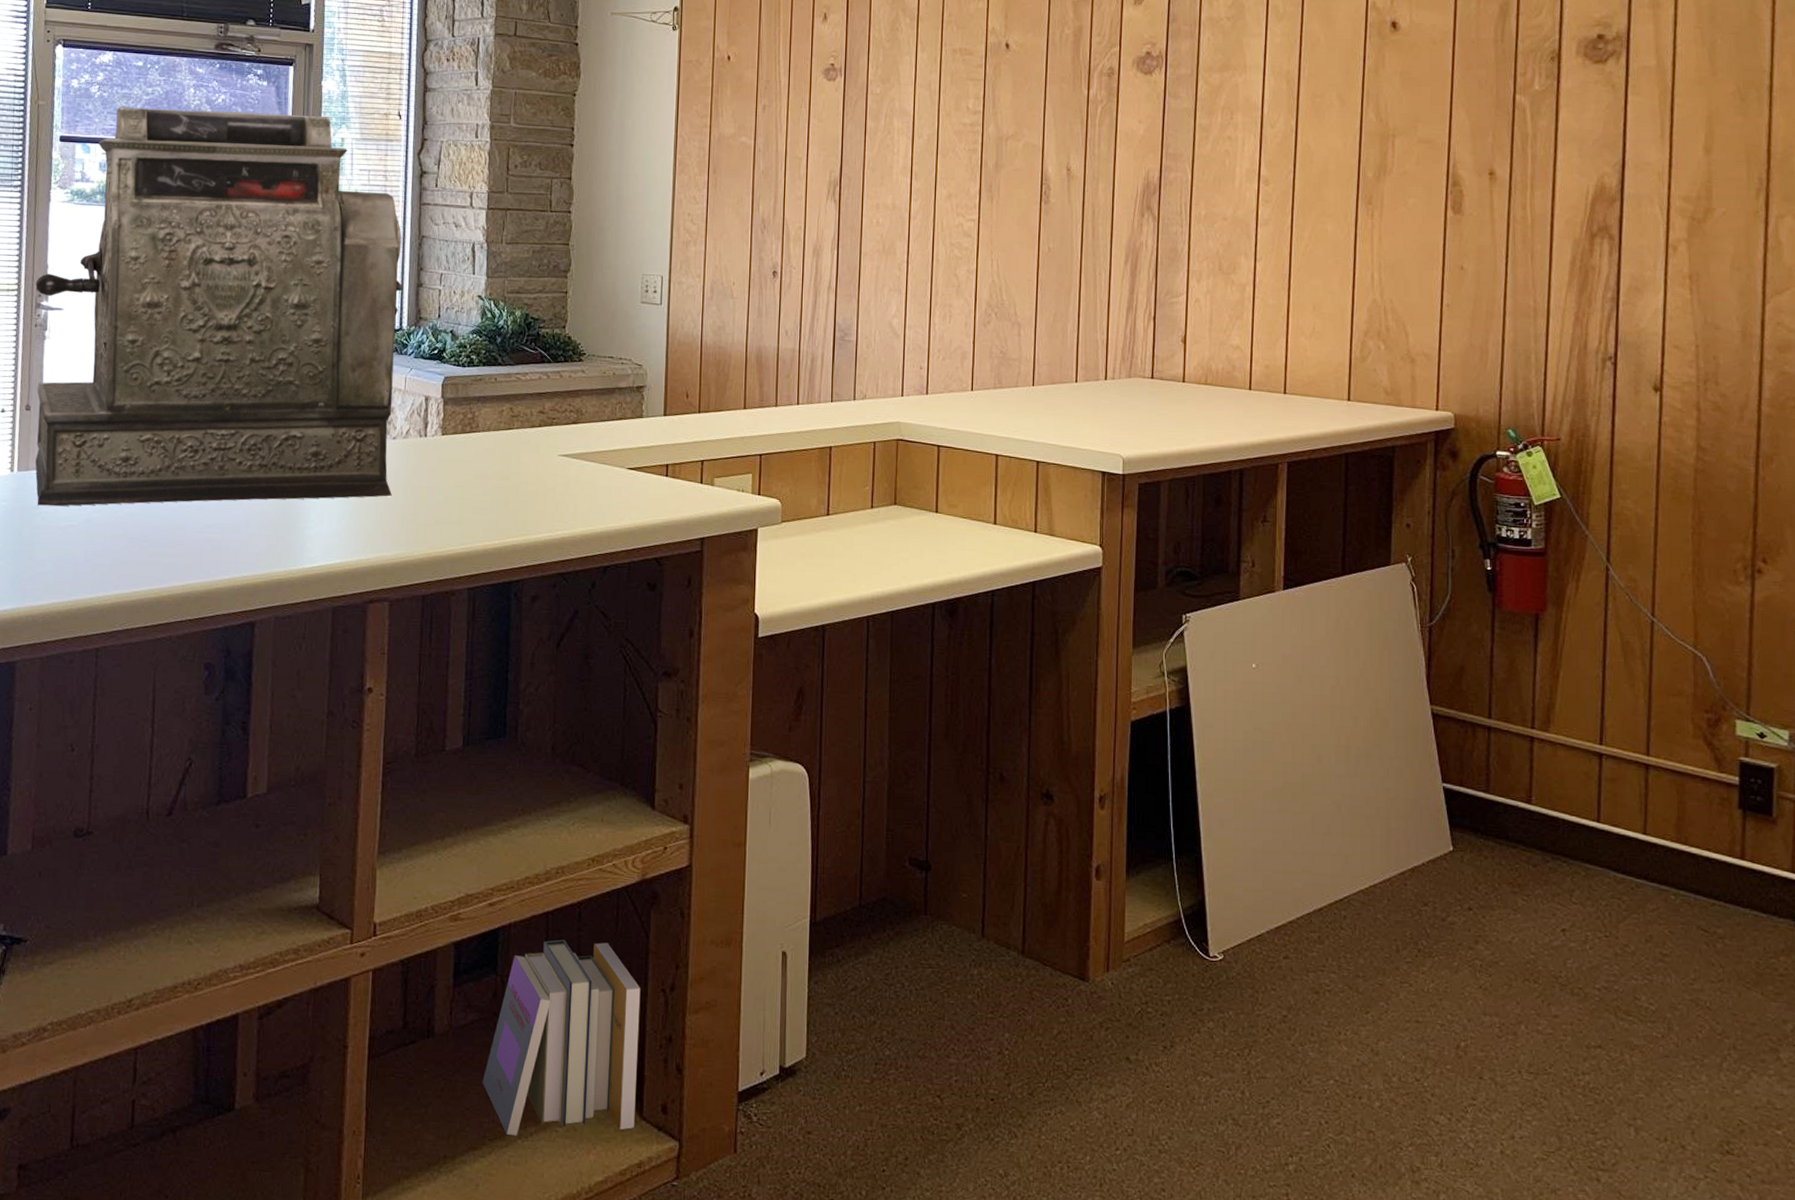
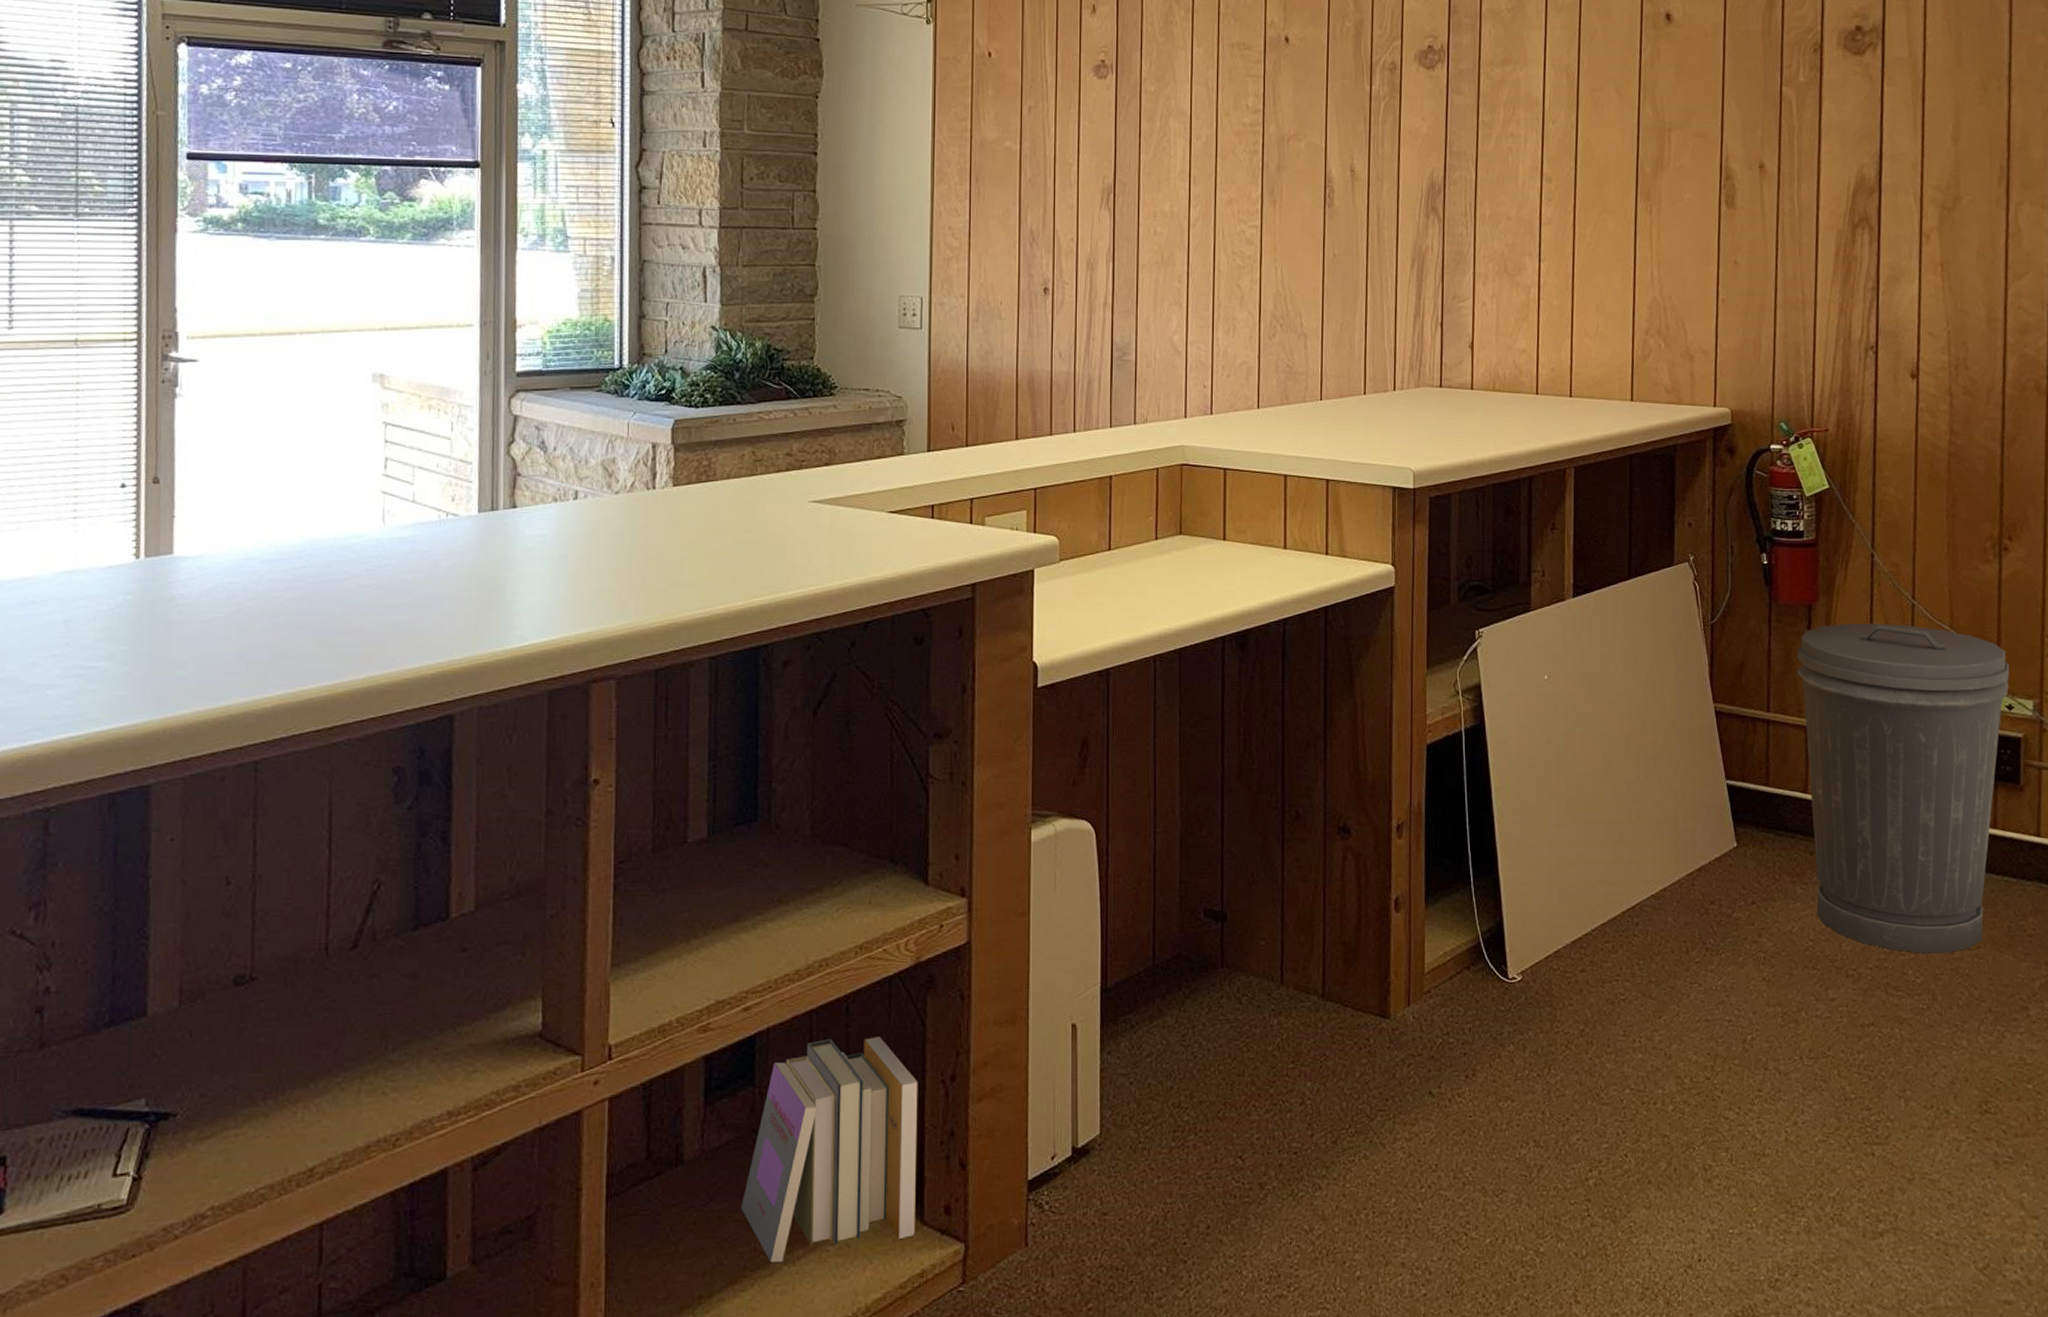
cash register: present [34,107,403,507] -> none [161,117,622,597]
trash can: none [1522,635,1762,983] -> present [1797,623,2010,953]

